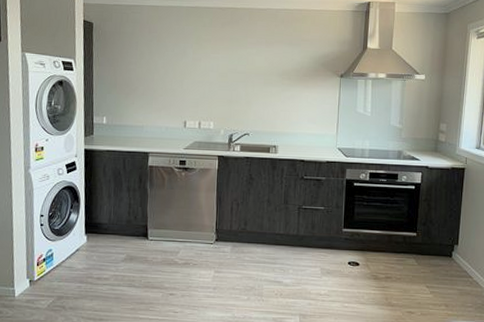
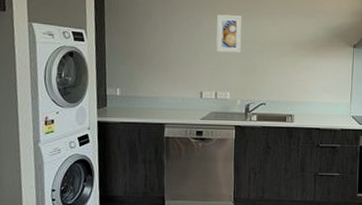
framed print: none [200,44,227,83] -> present [216,14,242,53]

